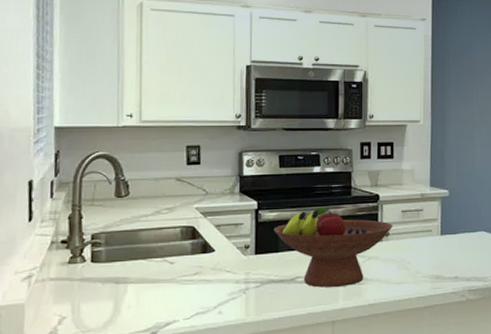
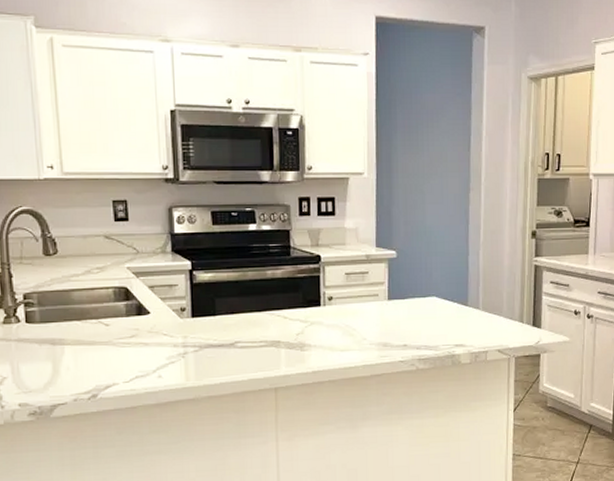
fruit bowl: present [273,207,393,288] -> none [209,269,336,353]

